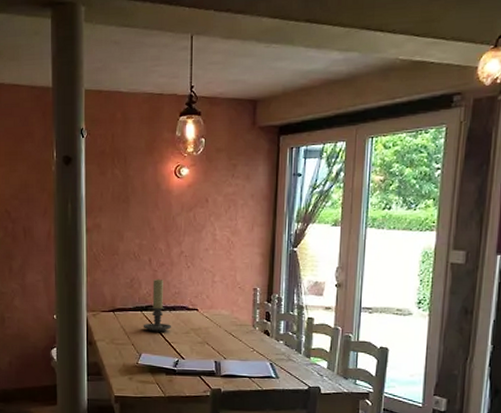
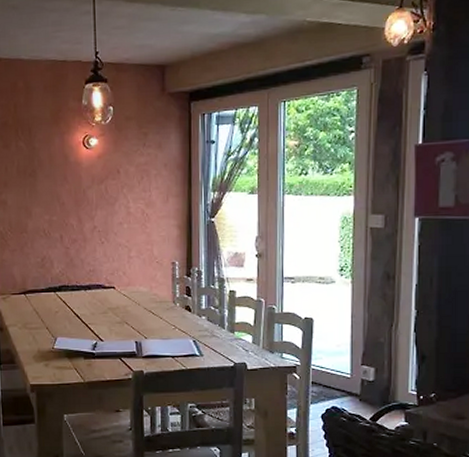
candle holder: present [143,278,172,332] -> none [57,256,88,314]

